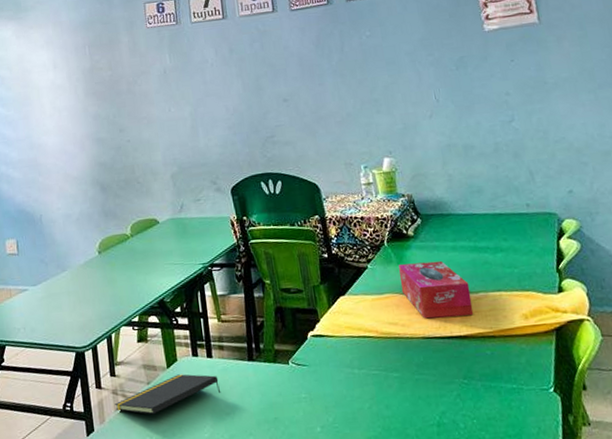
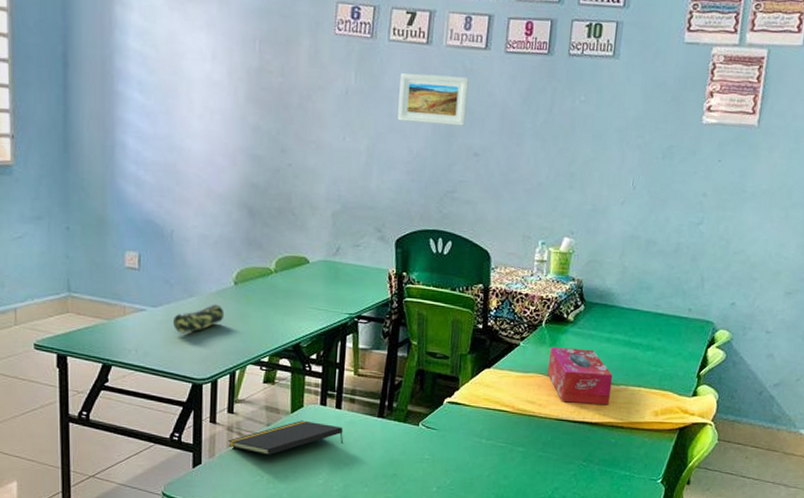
pencil case: none [52,274,94,306] -> present [173,304,225,333]
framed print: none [206,37,270,86] -> present [398,73,469,126]

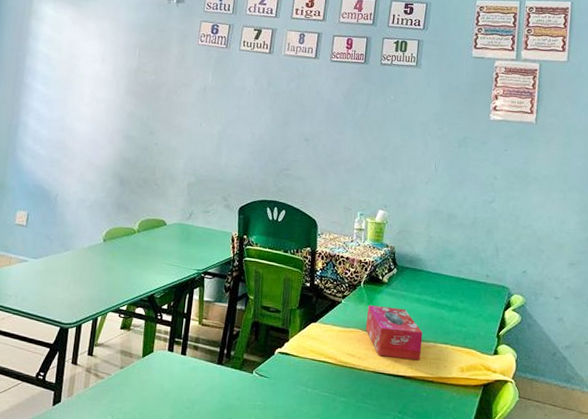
pencil case: present [173,304,225,333] -> none [49,258,93,282]
notepad: present [228,420,344,456] -> none [85,364,187,397]
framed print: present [398,73,469,126] -> none [244,75,302,117]

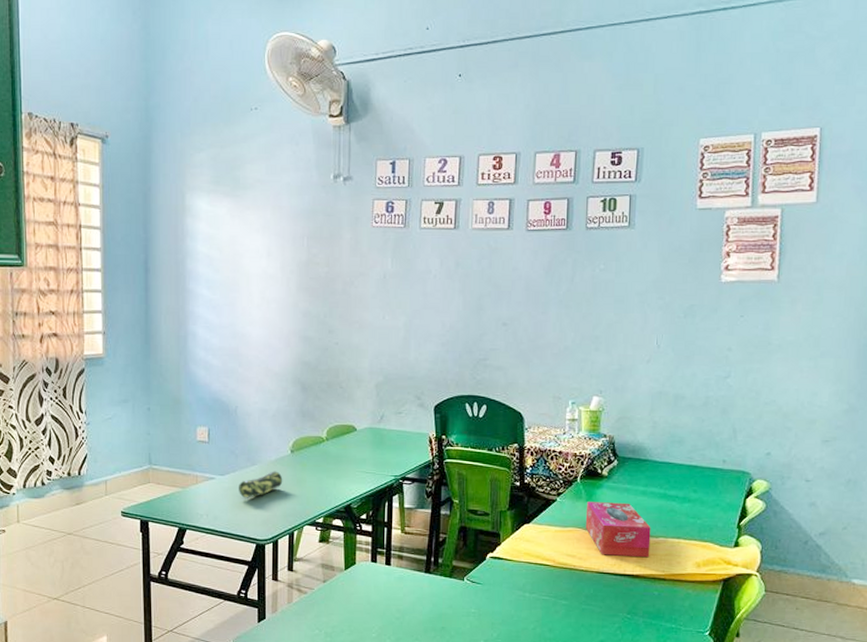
pencil case: none [49,258,93,282] -> present [239,471,283,498]

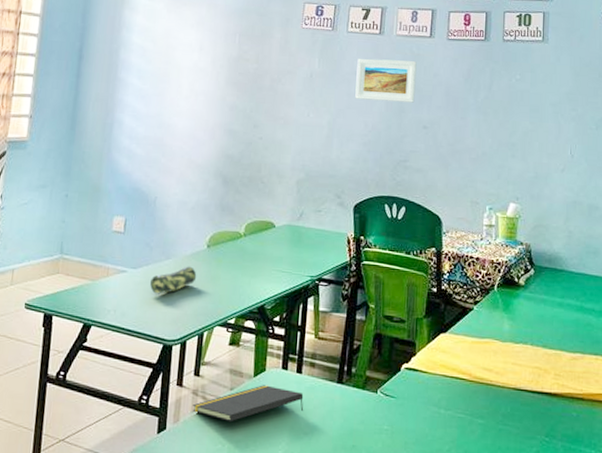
notepad: none [289,577,394,611] -> present [192,385,304,422]
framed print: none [431,255,495,299] -> present [355,58,417,103]
tissue box: present [585,502,651,558] -> none [502,312,568,375]

